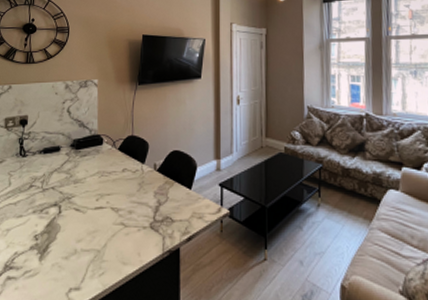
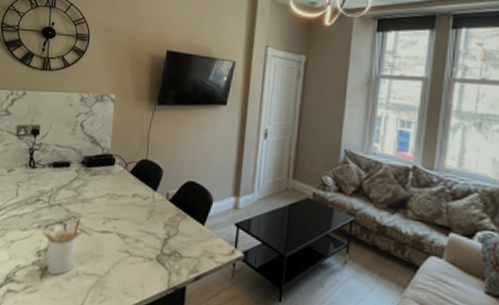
utensil holder: none [39,198,77,256] -> present [43,217,83,276]

